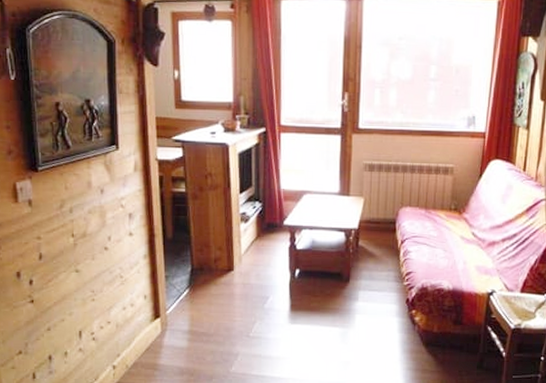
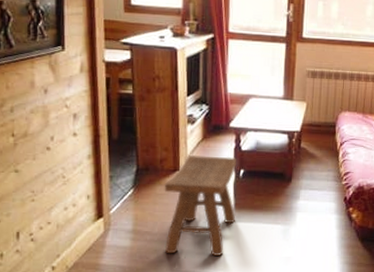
stool: none [219,254,292,358] -> present [164,154,237,256]

